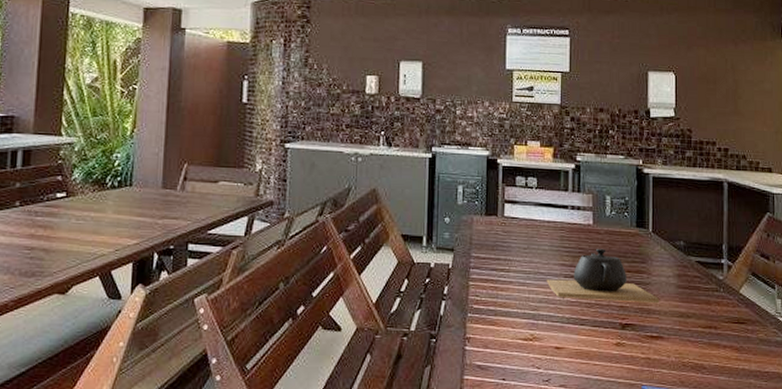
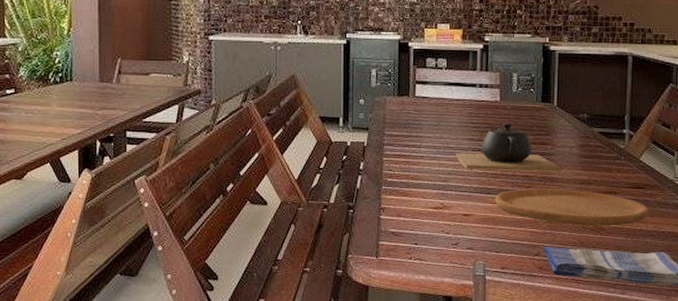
cutting board: none [588,321,751,365] -> present [494,188,649,227]

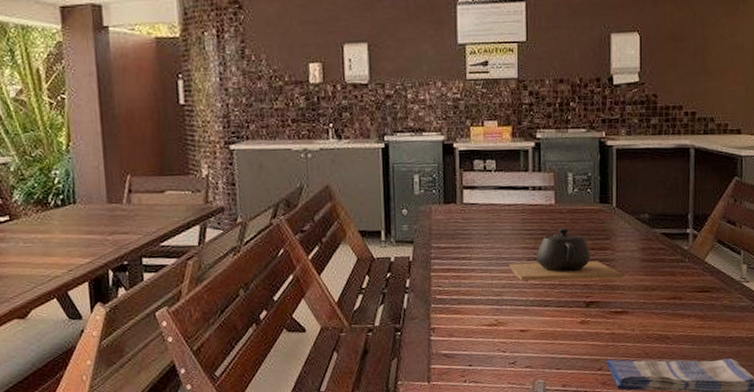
cutting board: present [494,188,649,227] -> none [552,297,715,336]

